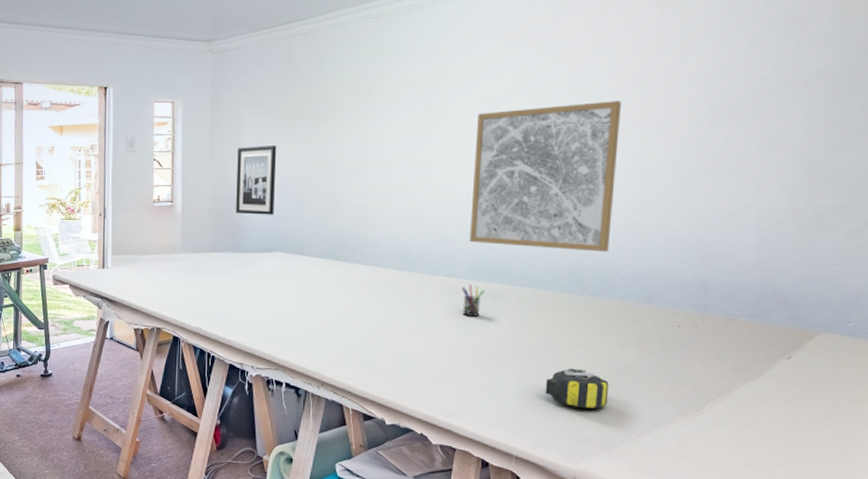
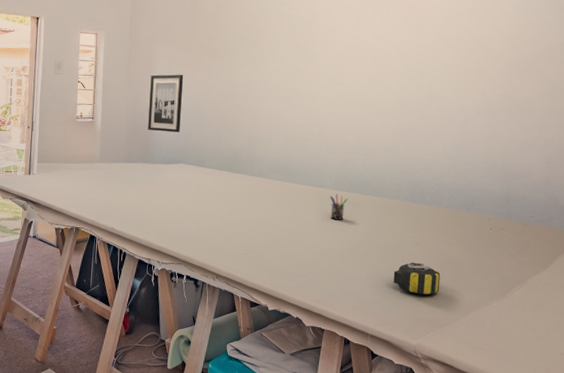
wall art: present [470,101,622,252] -> none [336,53,449,170]

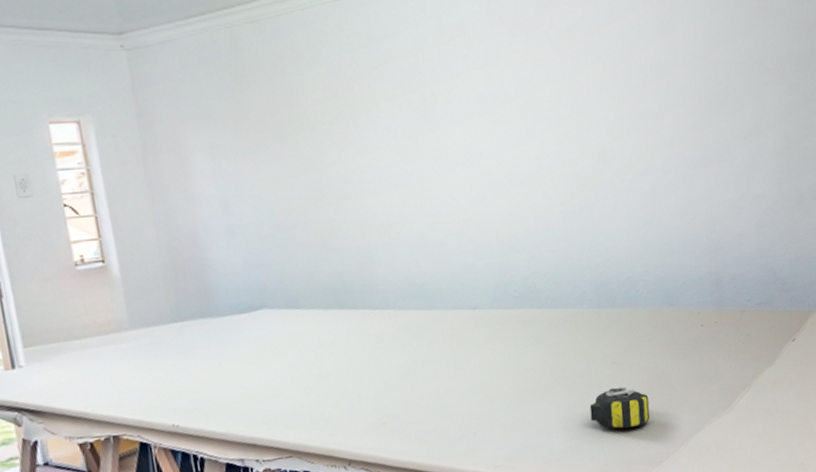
wall art: present [148,74,184,133] -> none [186,172,252,266]
pen holder: present [330,194,348,220] -> none [490,314,515,351]

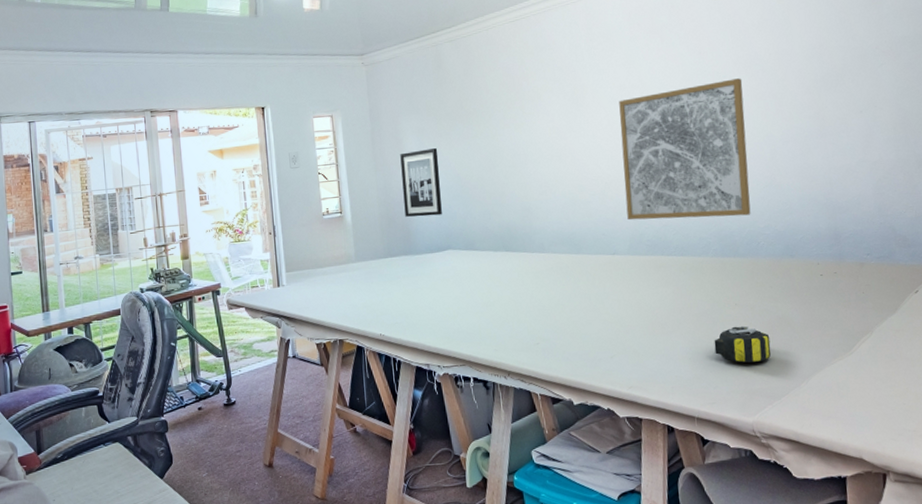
wall art: none [186,172,252,266] -> present [400,148,442,217]
wall art: none [477,92,630,267] -> present [619,78,751,221]

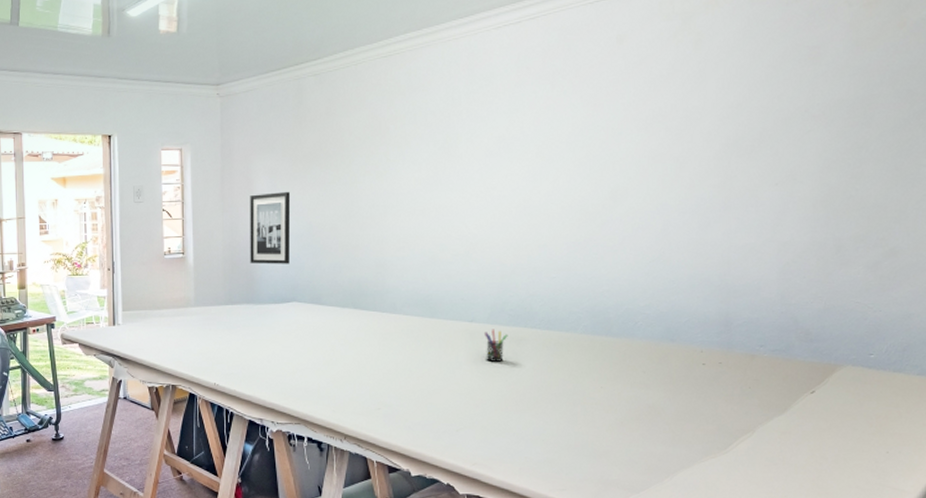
wall art: present [619,78,751,221] -> none [491,136,641,291]
pen holder: none [627,259,648,290] -> present [485,329,508,362]
tape measure: present [714,325,771,364] -> none [572,411,636,452]

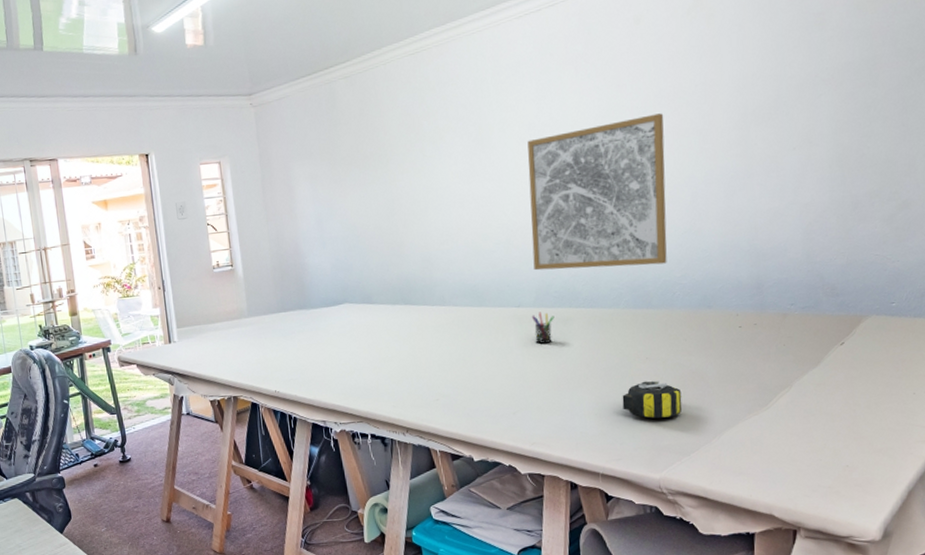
wall art: present [250,192,291,264] -> none [292,196,338,269]
wall art: none [491,136,641,291] -> present [527,113,667,271]
tape measure: none [572,411,636,452] -> present [622,380,683,419]

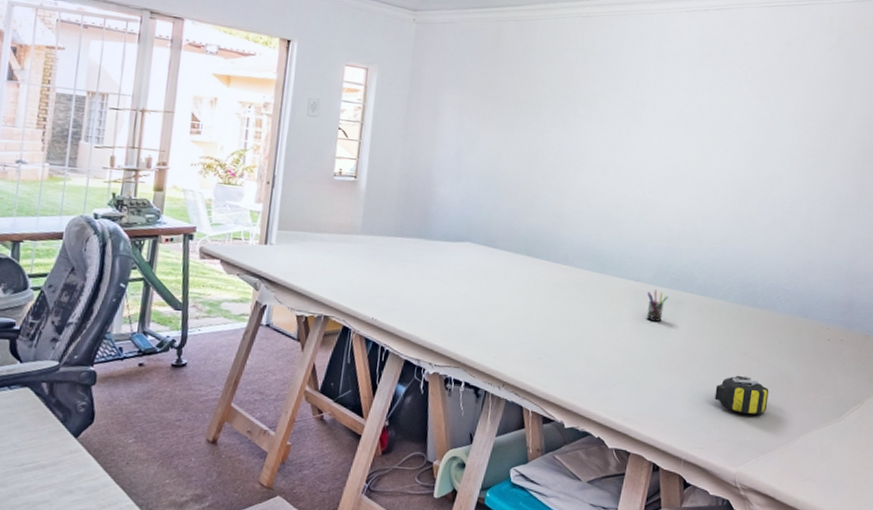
wall art: present [527,113,667,271] -> none [658,125,797,268]

